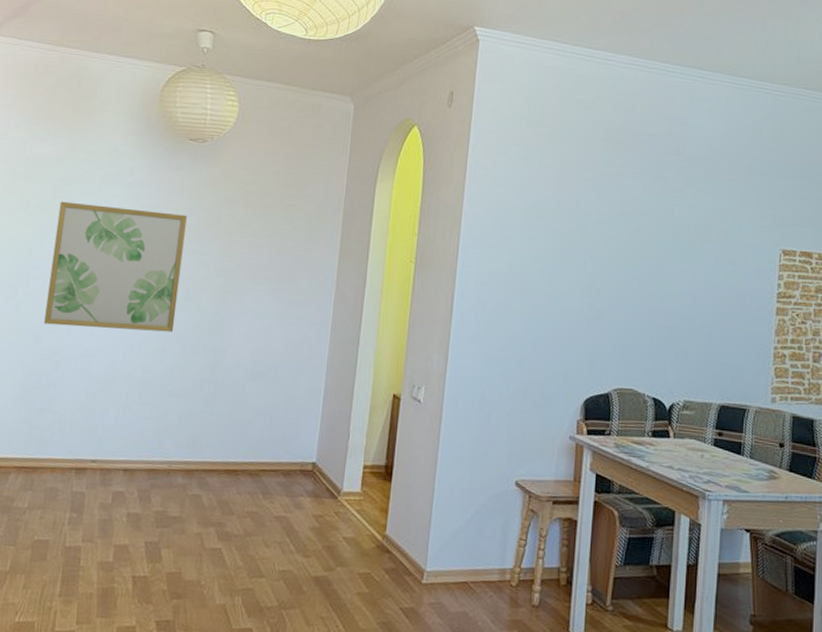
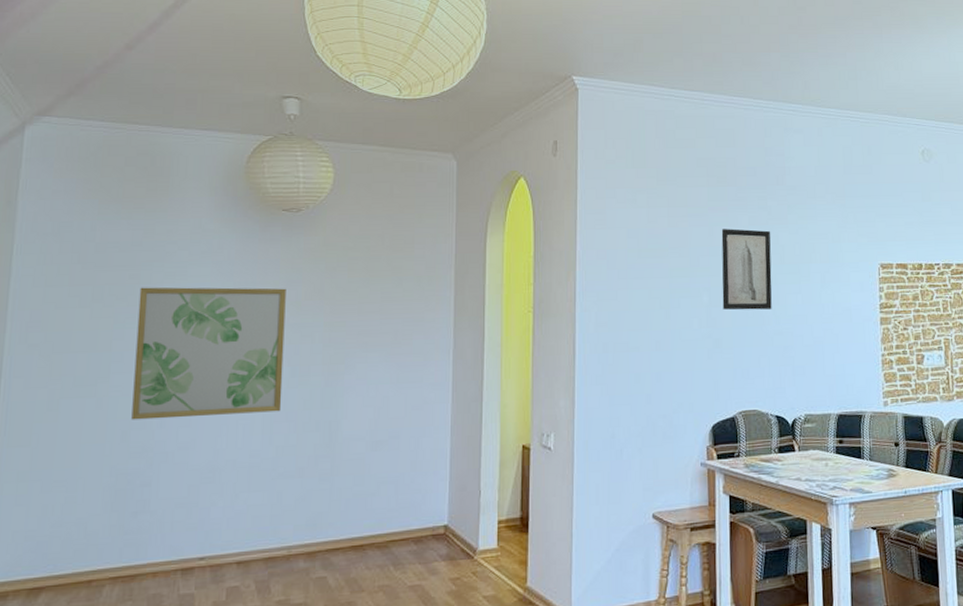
wall art: none [607,196,666,286] -> present [721,228,772,310]

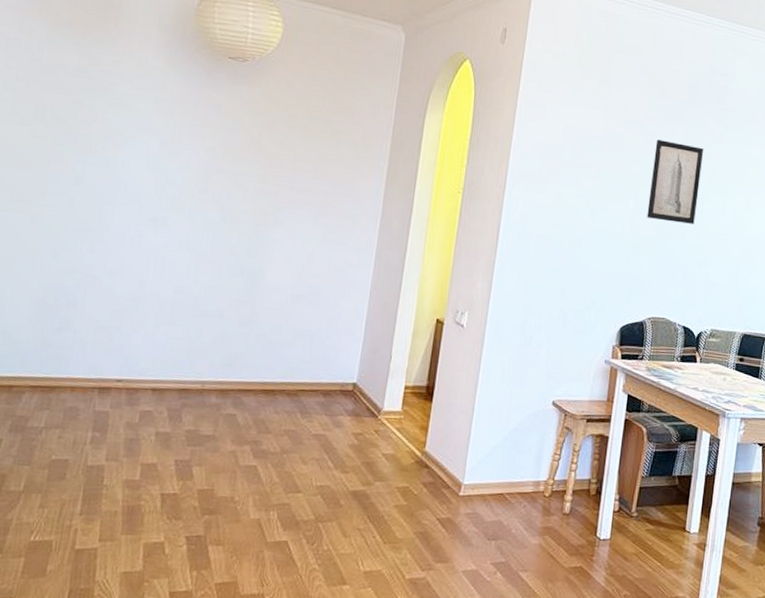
wall art: present [131,287,286,420] -> none [63,113,225,253]

